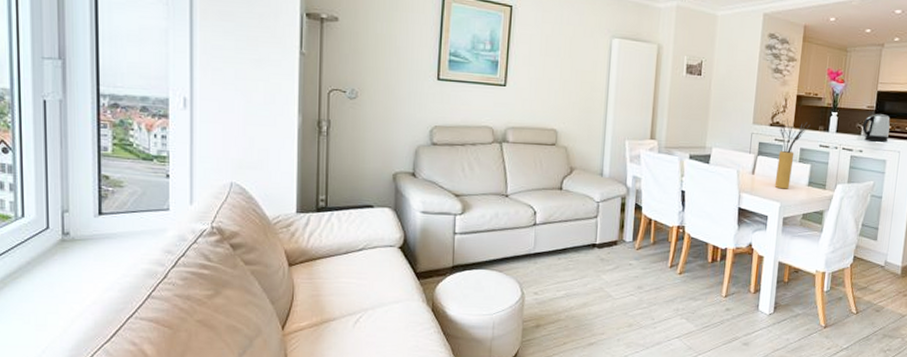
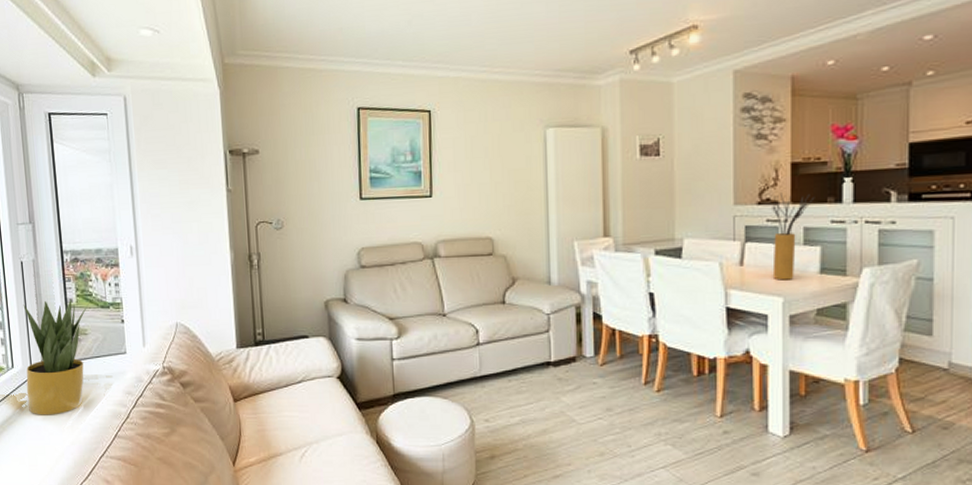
planter: none [39,147,129,272] -> present [23,299,90,415]
kettle: present [862,114,891,142] -> none [891,171,934,209]

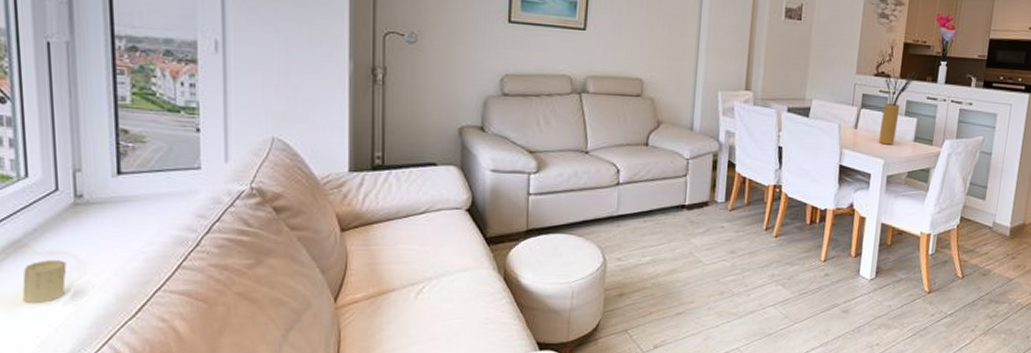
candle: none [14,433,41,468] -> present [22,260,67,304]
planter: present [23,299,90,415] -> none [47,96,152,239]

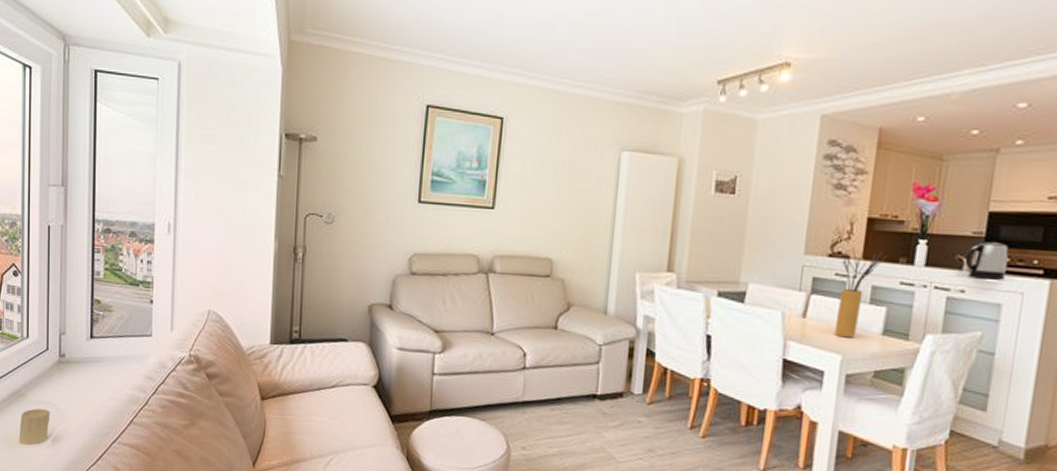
kettle: none [972,63,1003,95] -> present [964,242,1009,280]

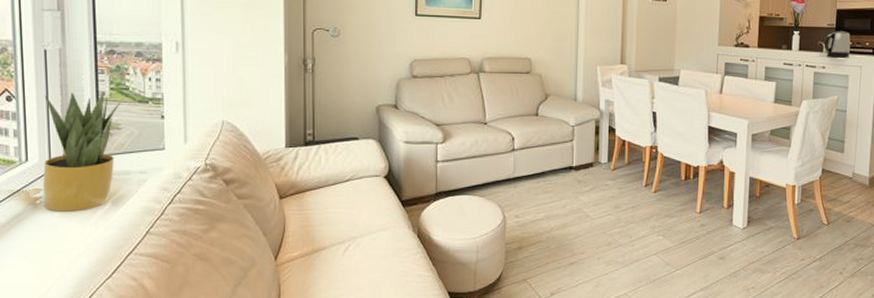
candle: present [18,408,50,446] -> none [21,230,57,268]
planter: none [40,271,118,393] -> present [42,92,126,212]
vase: present [834,247,887,338] -> none [742,39,774,107]

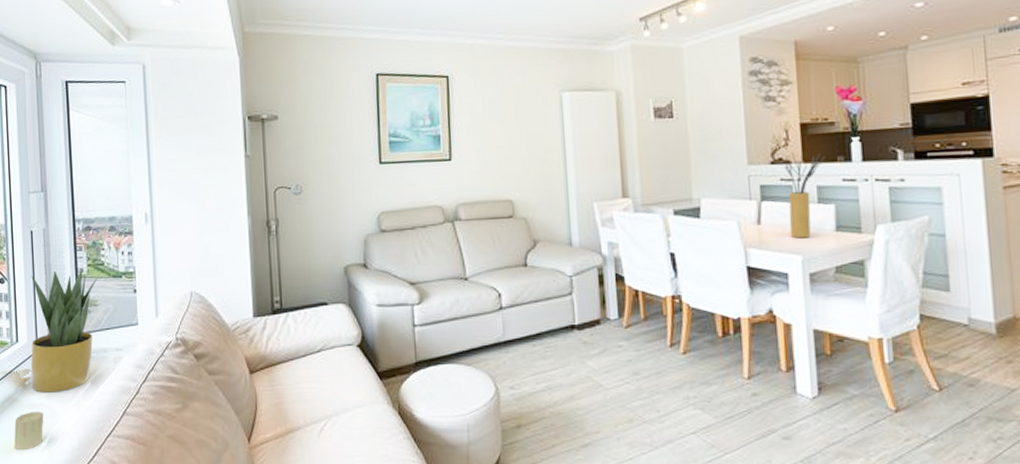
candle: none [21,230,57,268] -> present [13,412,44,451]
vase: none [742,39,774,107] -> present [785,152,826,239]
kettle: present [824,31,851,58] -> none [897,130,939,167]

